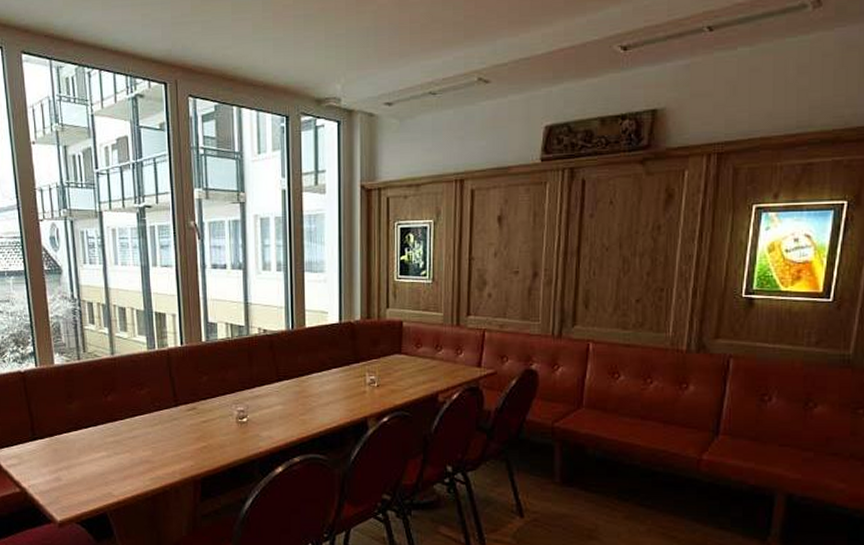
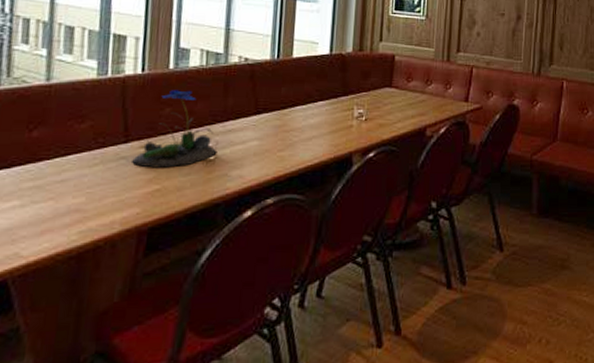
flower: none [182,360,249,428] -> present [132,90,218,168]

